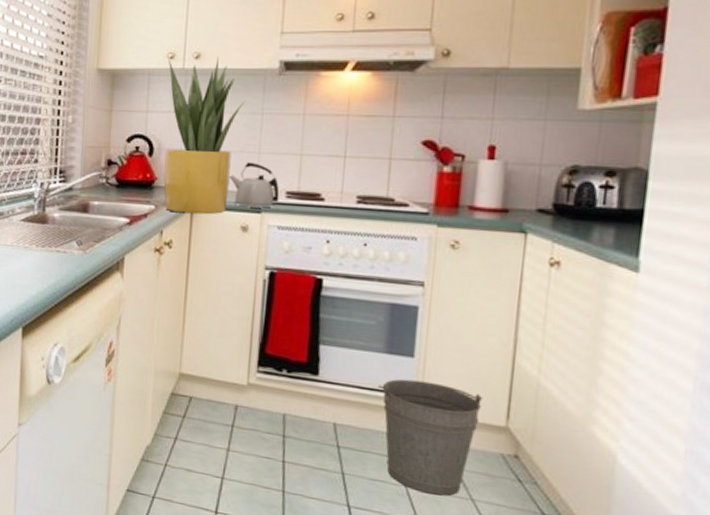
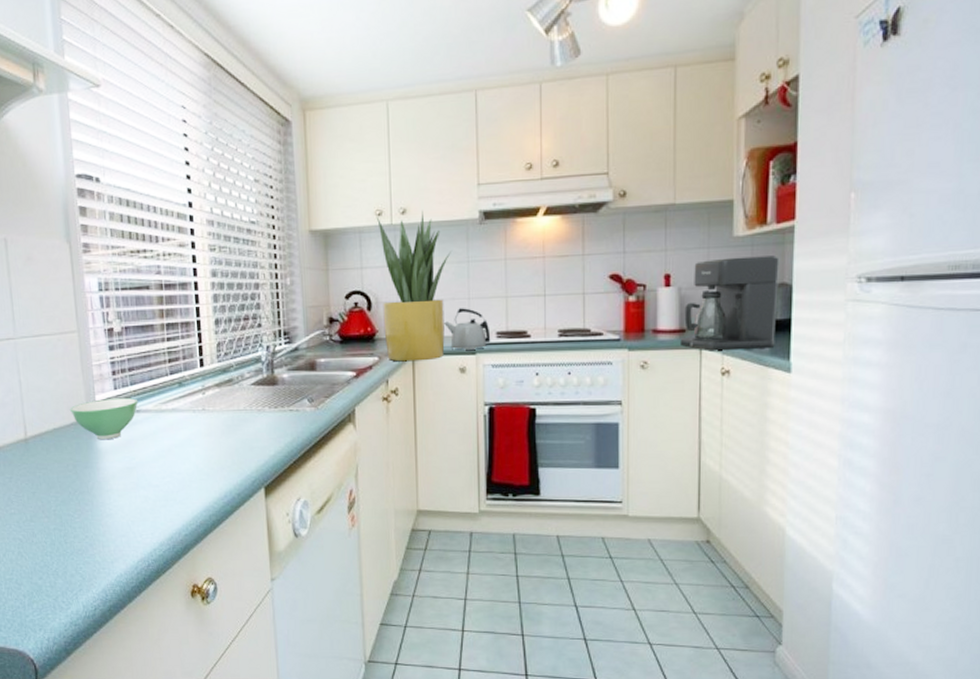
bucket: present [378,378,484,496] -> none [592,488,678,584]
coffee maker: none [500,133,635,242] -> present [679,255,780,352]

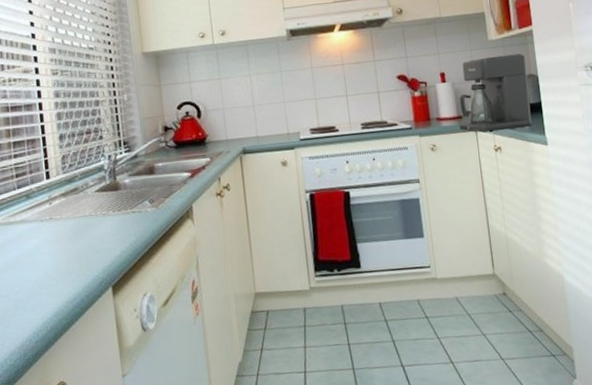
planter: present [377,210,451,362] -> none [201,31,267,161]
kettle: present [443,308,491,351] -> none [264,110,306,147]

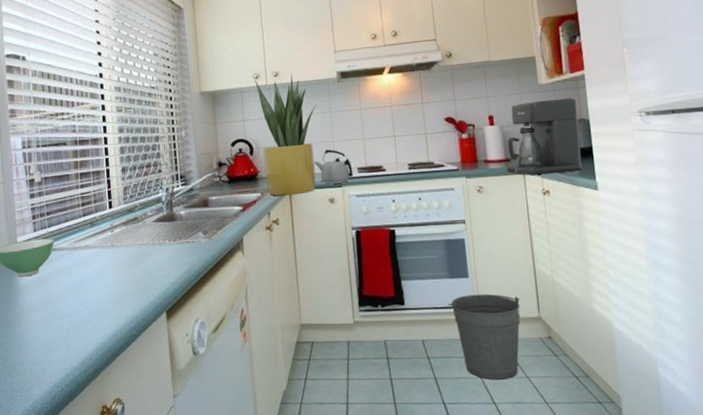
planter: none [201,31,267,161] -> present [255,73,316,196]
kettle: none [264,110,306,147] -> present [313,149,354,185]
bucket: none [404,253,476,340] -> present [448,293,521,380]

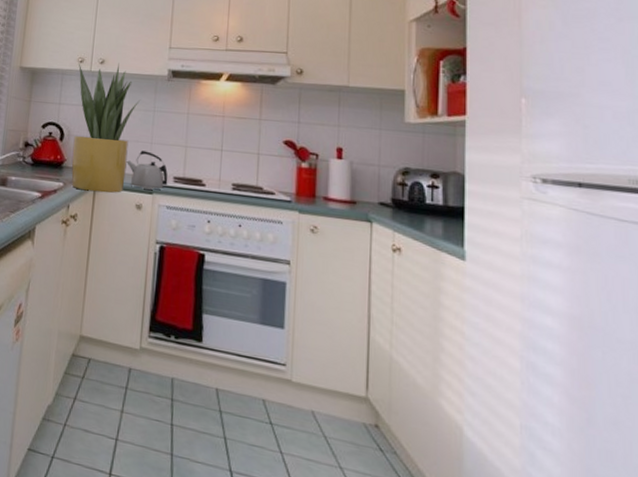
bucket: present [448,293,521,380] -> none [254,348,345,464]
coffee maker: present [506,98,583,176] -> none [350,140,451,233]

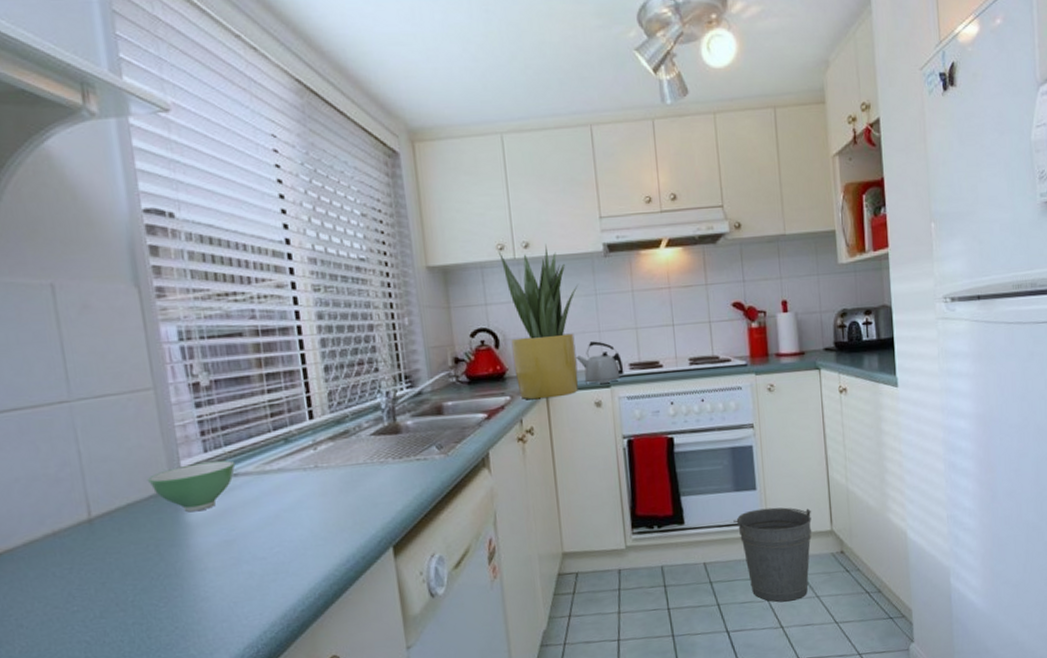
bucket: none [254,348,345,464] -> present [733,507,812,603]

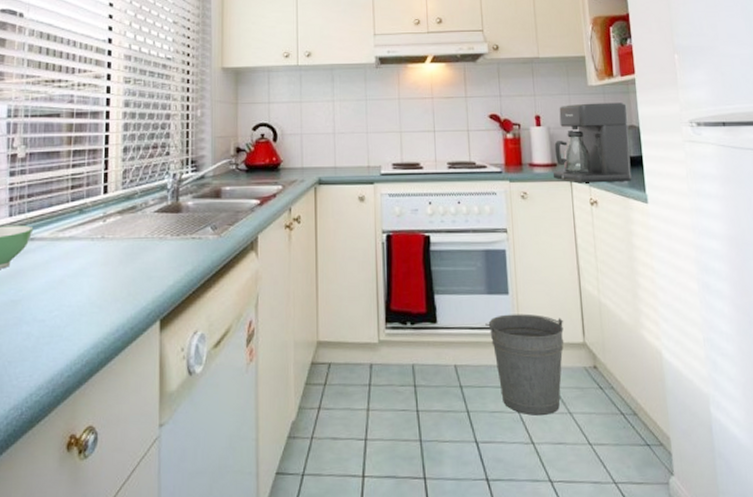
planter: present [499,244,579,400] -> none [285,54,351,190]
kettle: present [575,341,624,385] -> none [343,141,387,181]
coffee maker: none [800,280,882,372] -> present [553,102,632,184]

